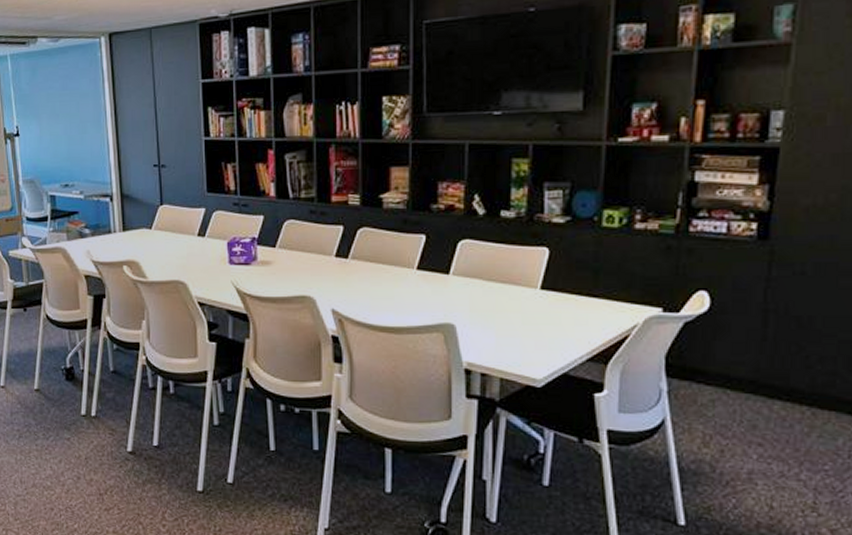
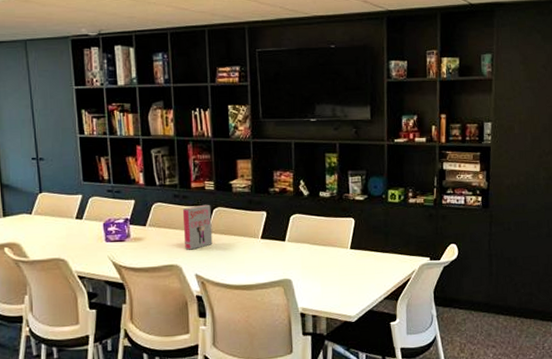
board game: none [319,223,355,279] -> present [182,204,213,250]

